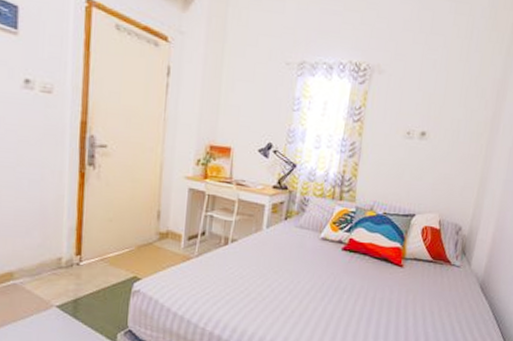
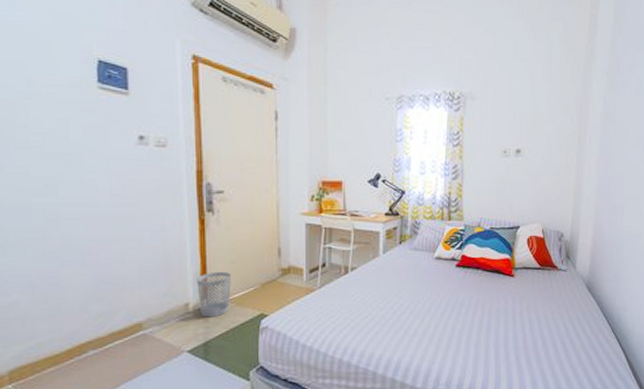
wastebasket: none [71,228,107,275] -> present [197,271,231,318]

